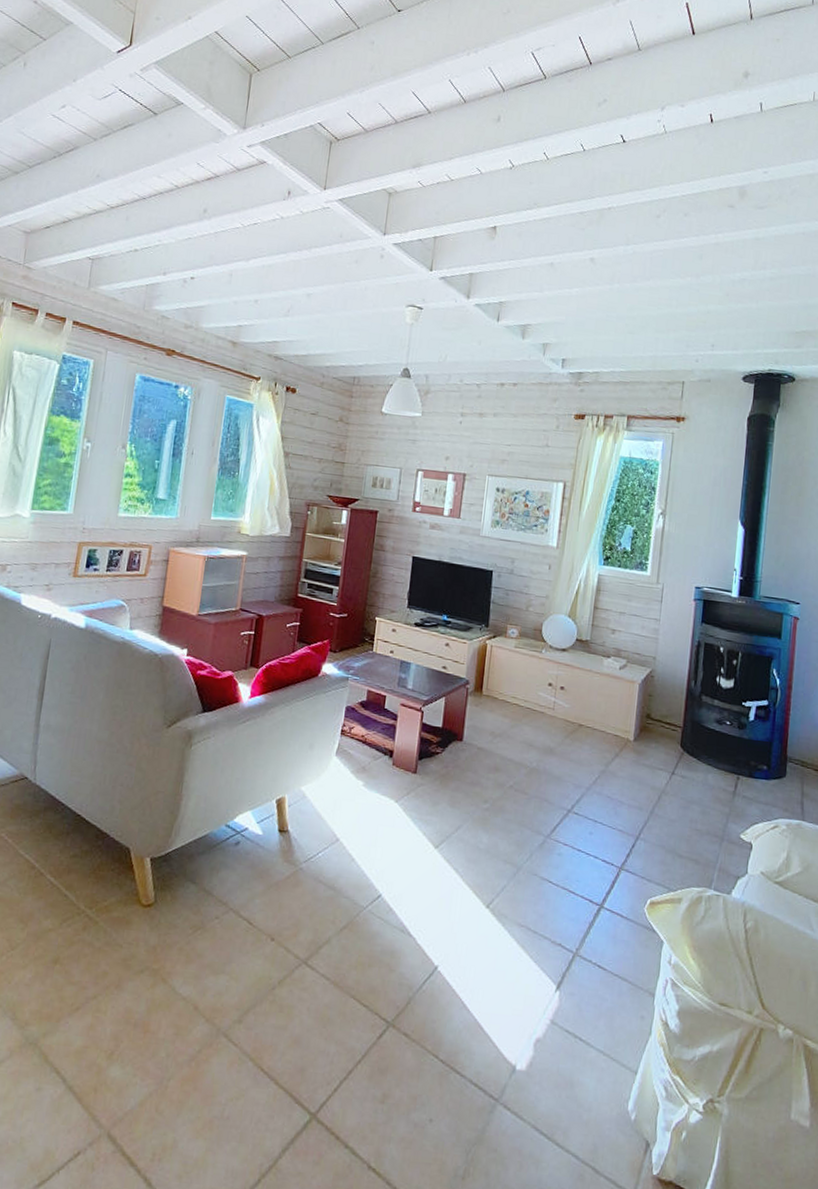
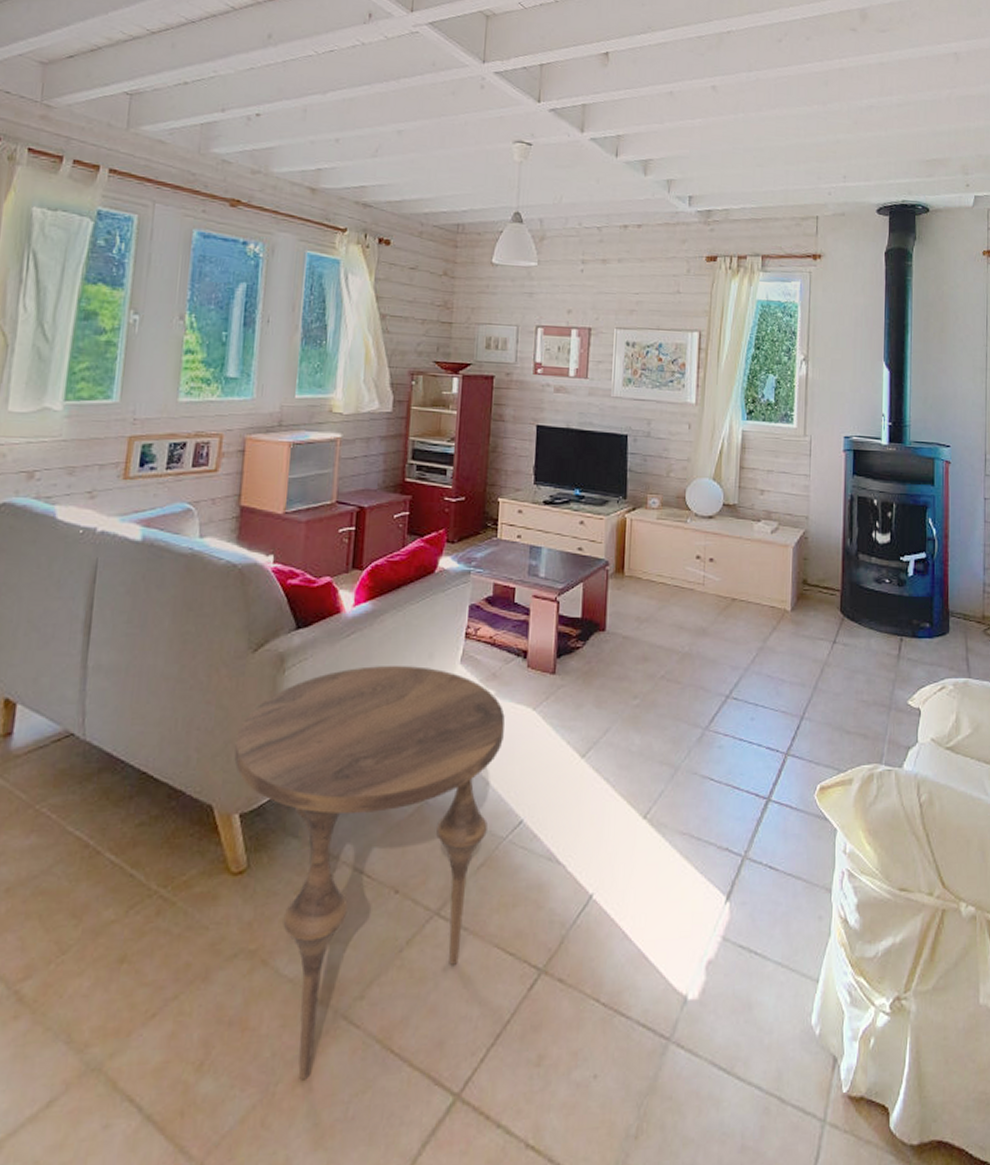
side table: none [148,749,371,1080] -> present [234,666,505,1080]

